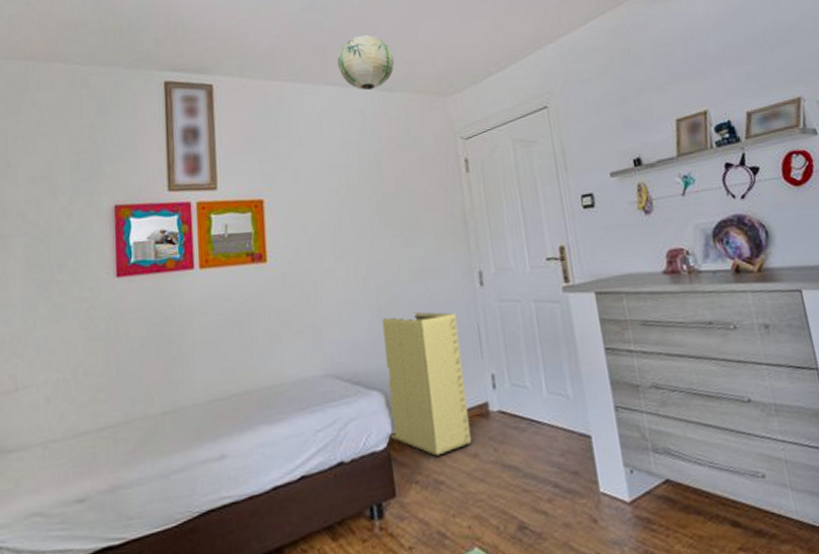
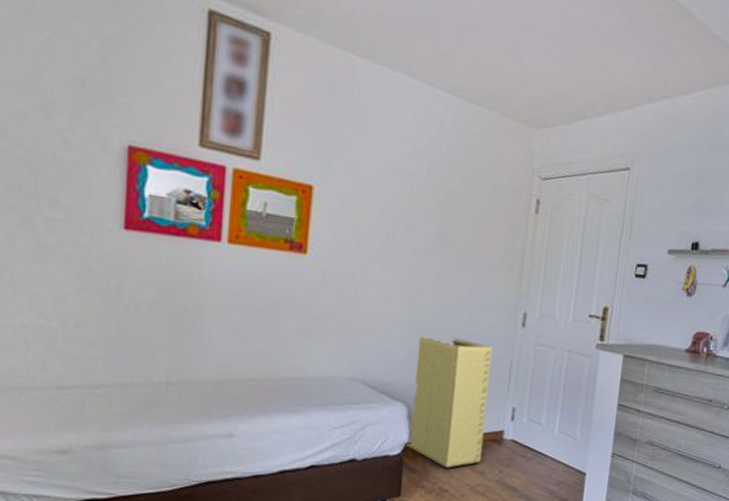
paper lantern: present [337,35,394,91] -> none [425,28,488,97]

